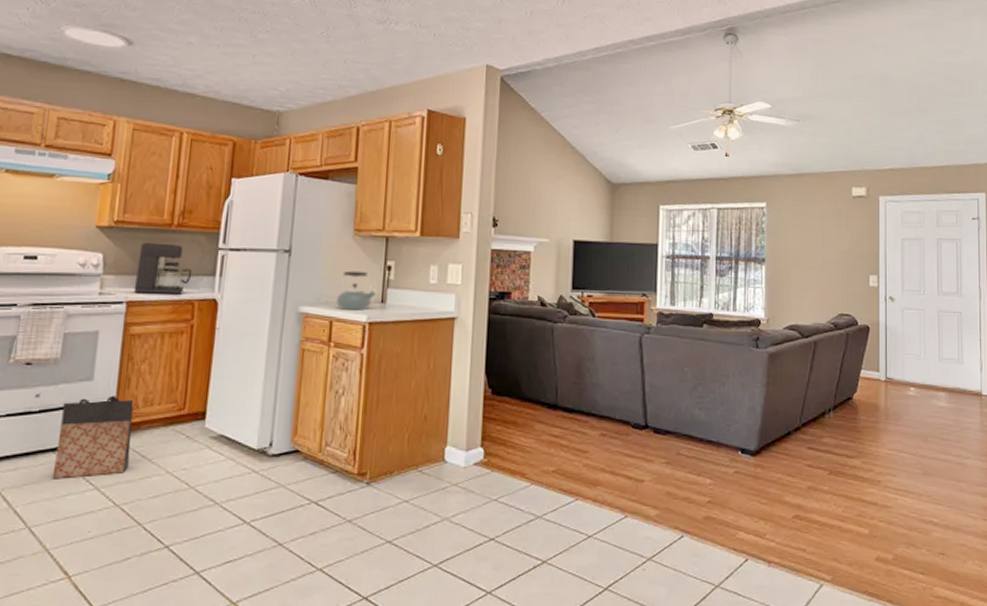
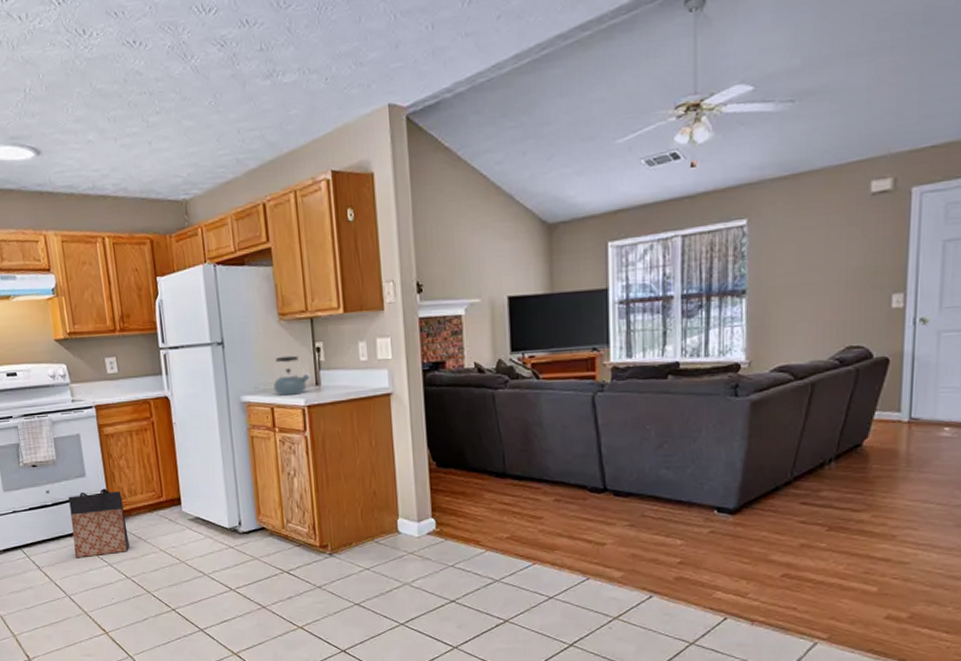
coffee maker: present [133,242,192,295] -> none [94,348,143,398]

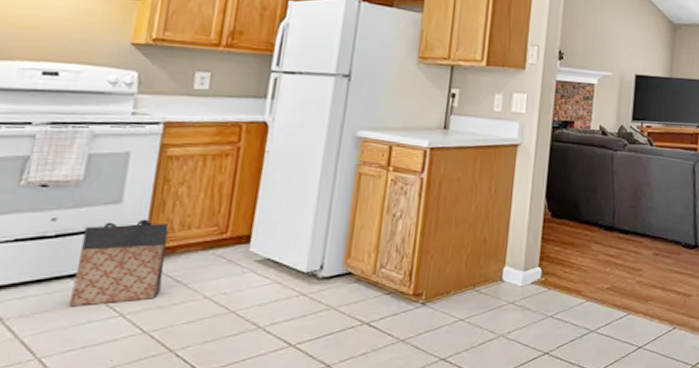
kettle: present [273,355,311,397] -> none [397,97,441,137]

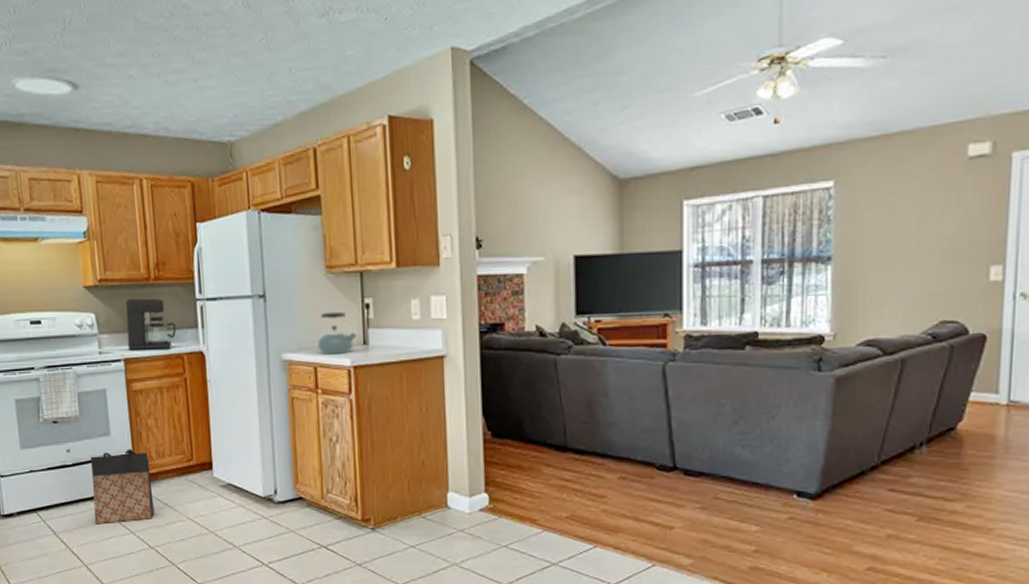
coffee maker: none [172,62,241,116] -> present [125,298,177,350]
kettle: none [397,97,441,137] -> present [317,311,359,356]

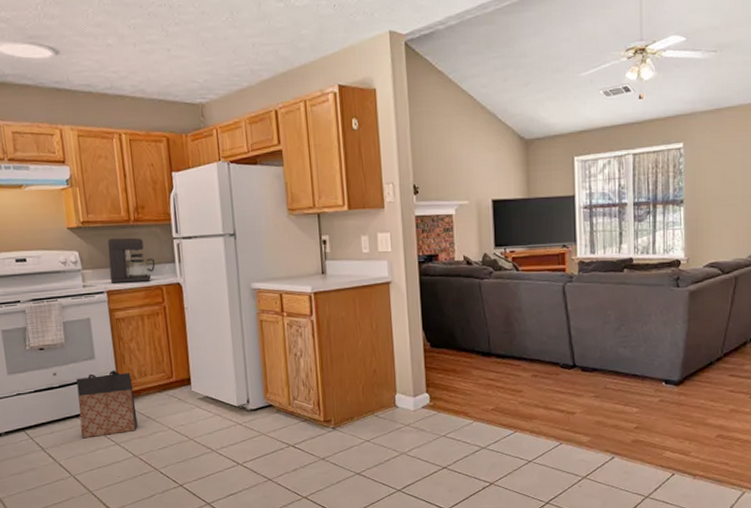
kettle: present [317,311,359,356] -> none [282,247,318,284]

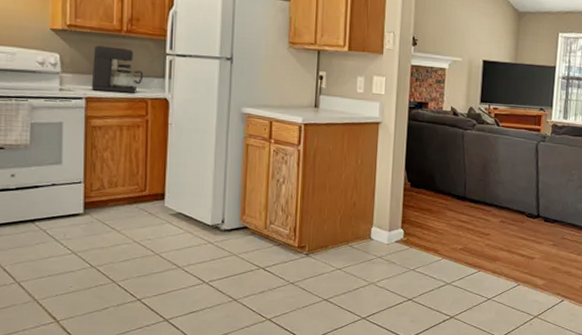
bag: present [76,370,138,439] -> none [33,177,101,245]

